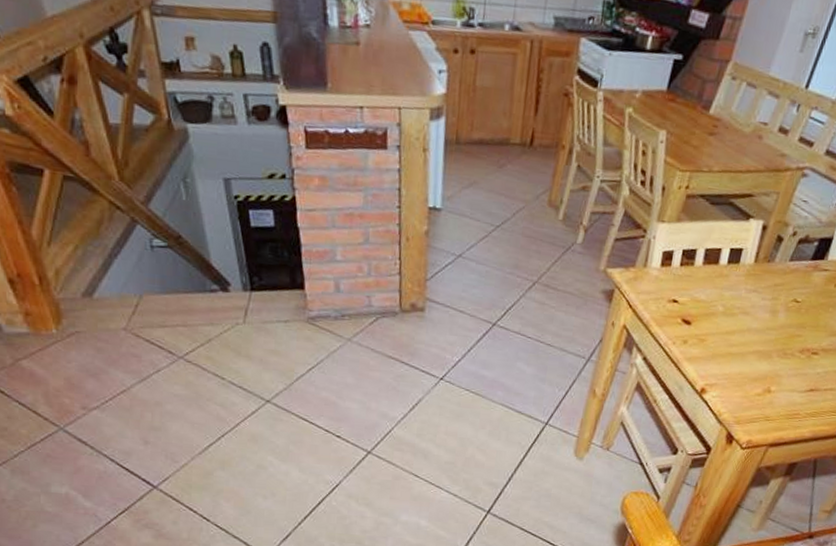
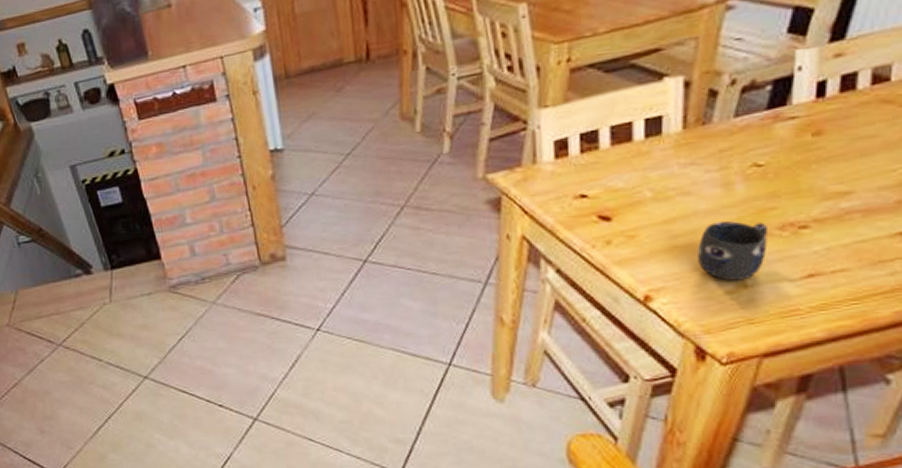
mug: none [742,339,794,387] -> present [696,221,769,281]

